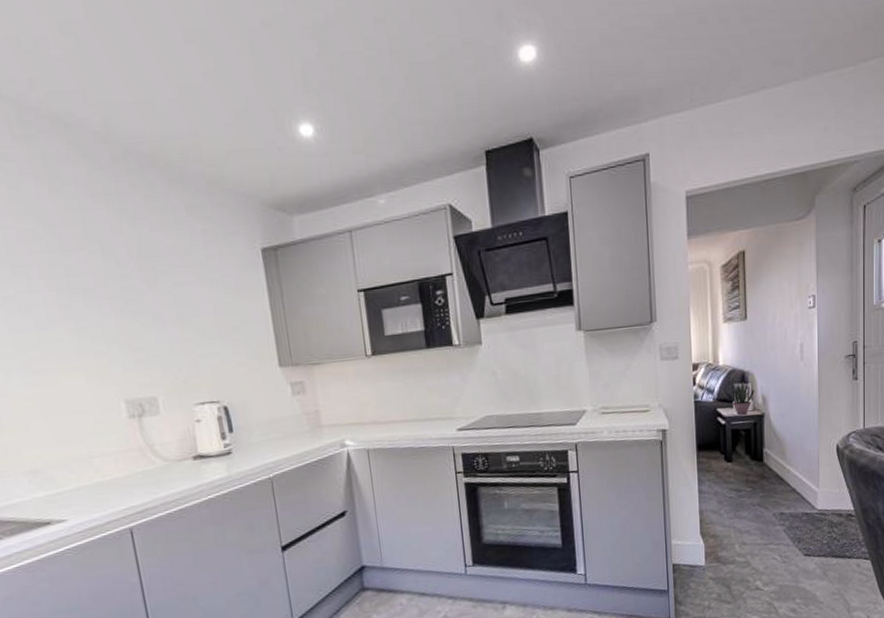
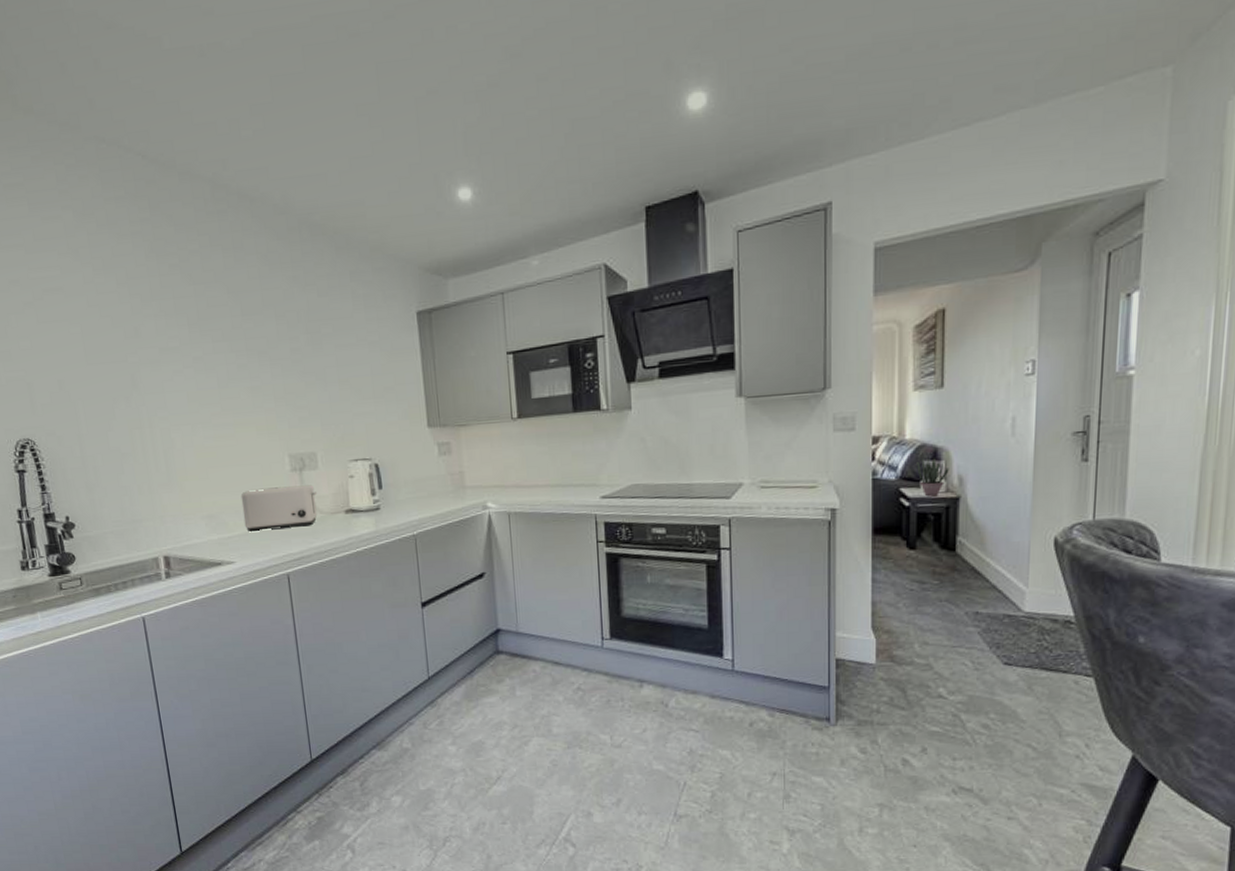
toaster: none [71,431,162,486] -> present [242,485,318,531]

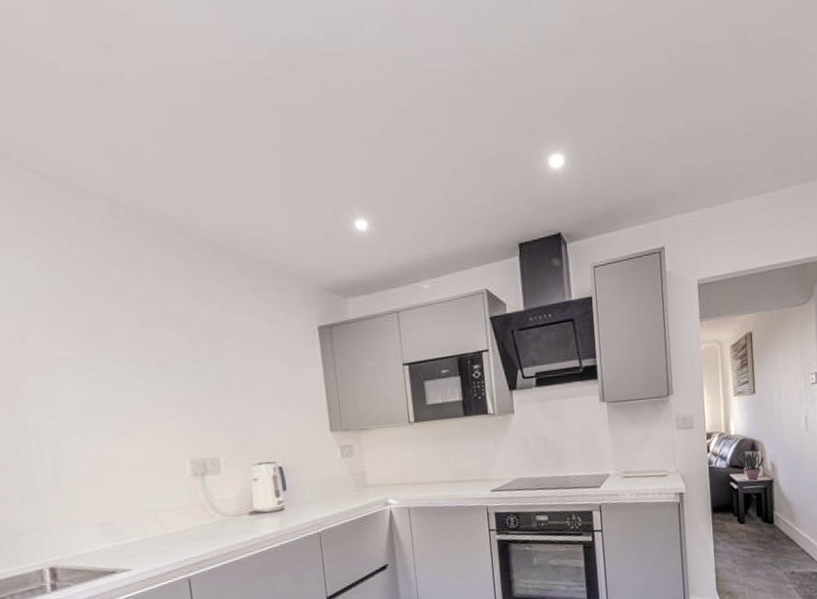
toaster: present [242,485,318,531] -> none [139,489,221,538]

